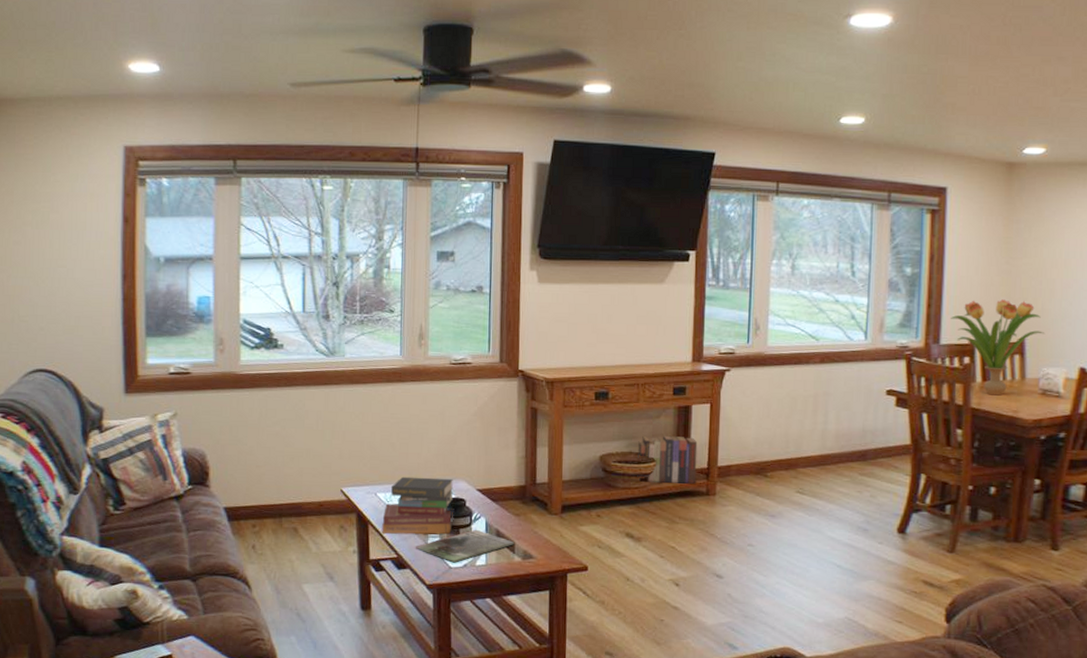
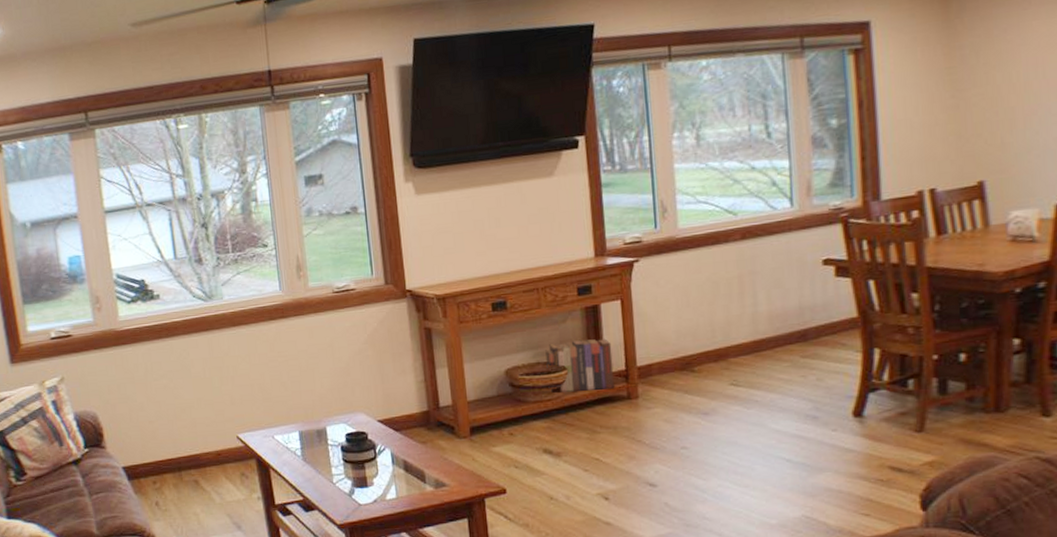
books: present [382,476,454,535] -> none [283,412,357,478]
magazine: present [416,529,515,563] -> none [321,462,425,500]
flower arrangement: present [951,299,1044,396] -> none [891,138,1007,251]

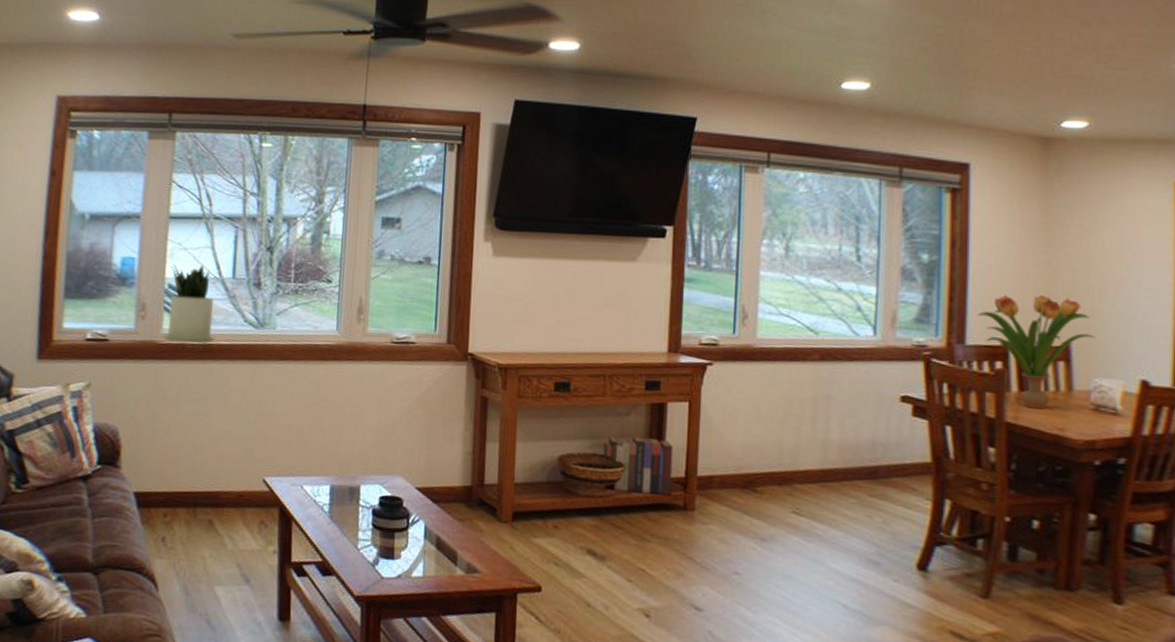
planter: none [116,251,169,327] -> present [163,265,215,344]
flower arrangement: none [891,138,1007,251] -> present [978,295,1094,410]

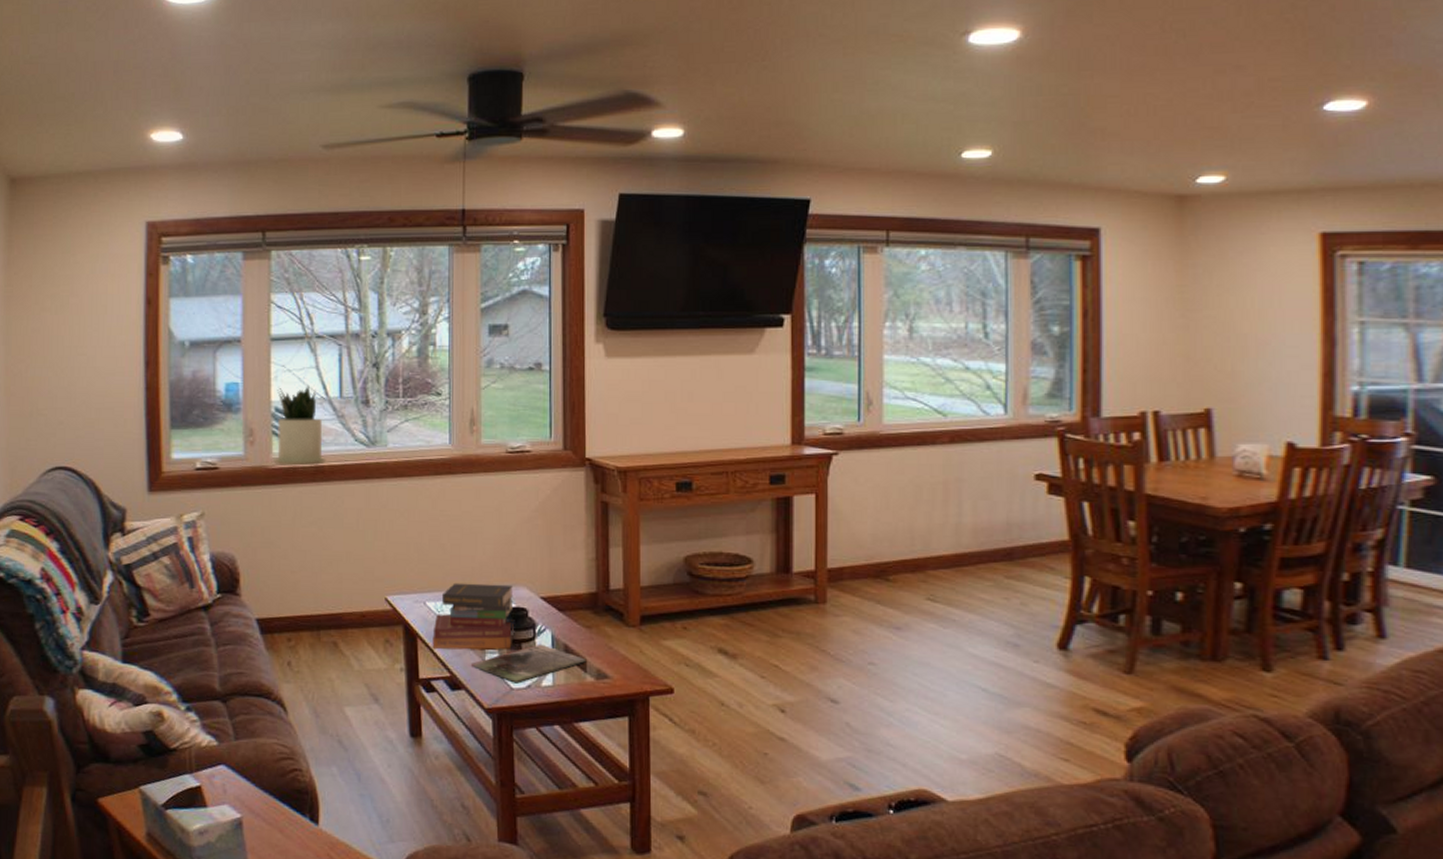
books: none [306,468,389,539] -> present [432,582,514,650]
magazine: none [344,534,458,573] -> present [472,644,586,683]
books: present [602,436,674,496] -> none [730,532,802,590]
flower arrangement: present [978,295,1094,410] -> none [1113,361,1236,479]

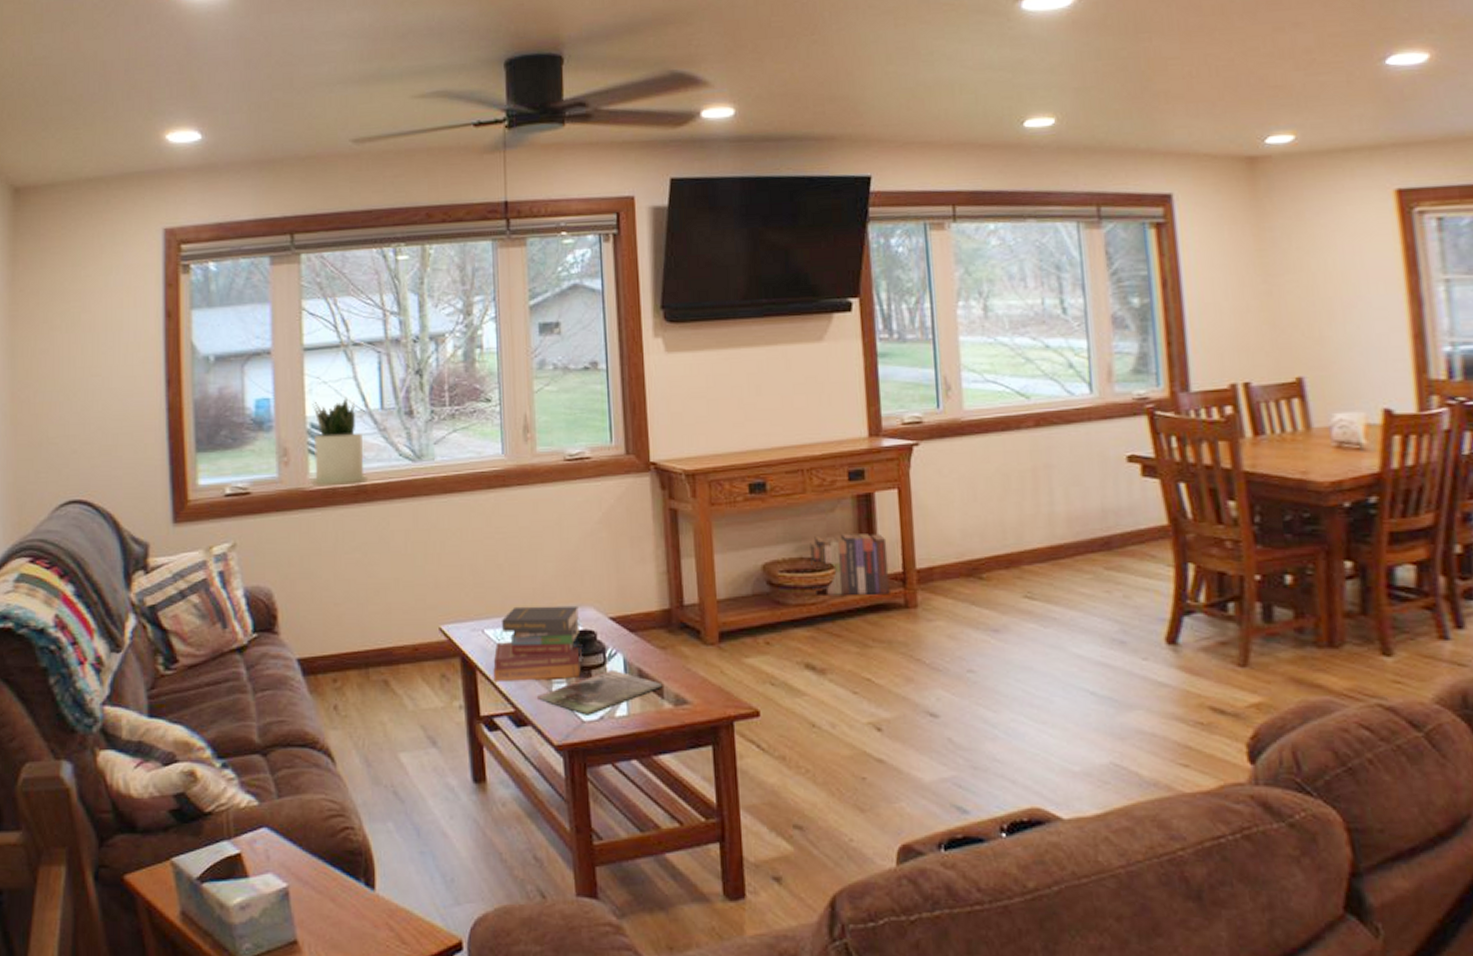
books: none [730,532,802,590] -> present [810,533,890,597]

